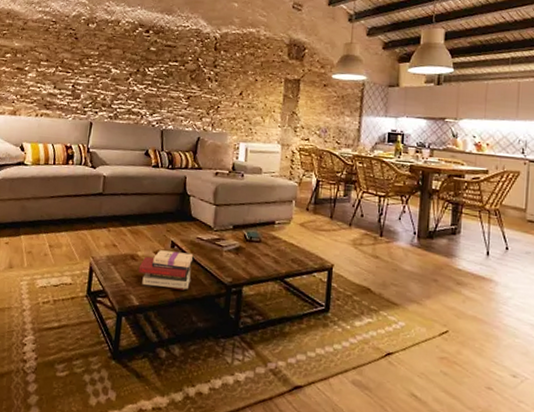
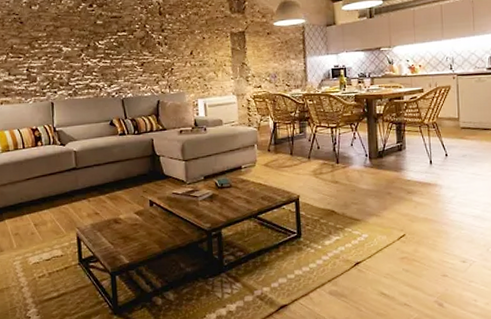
books: present [138,250,193,290] -> none [123,208,174,245]

